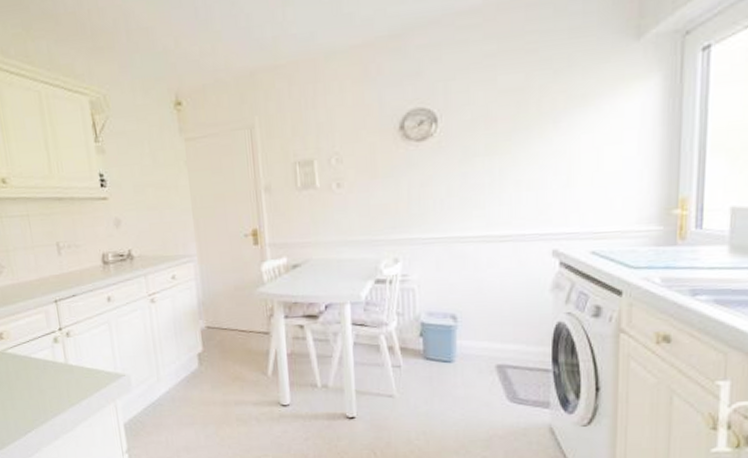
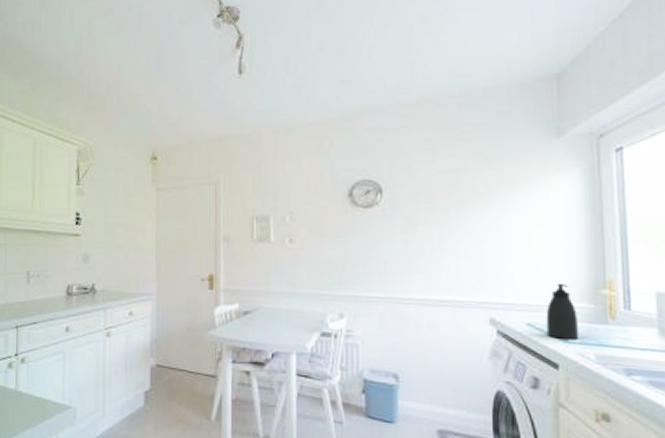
soap dispenser: none [611,206,645,266] -> present [546,283,578,341]

